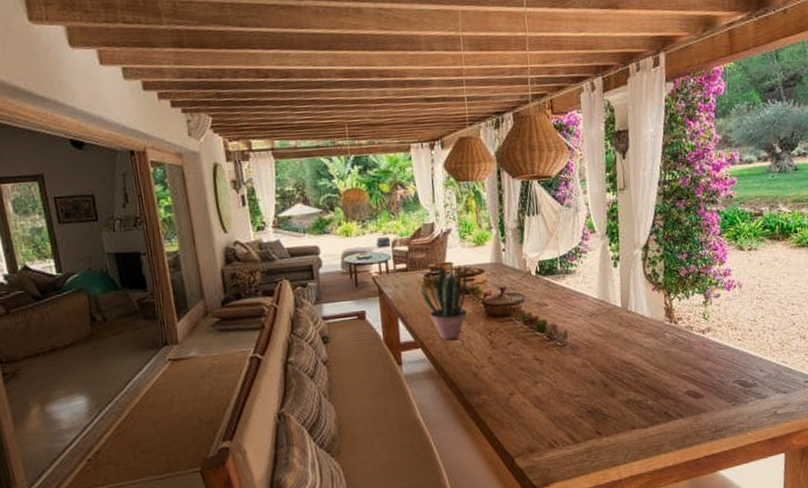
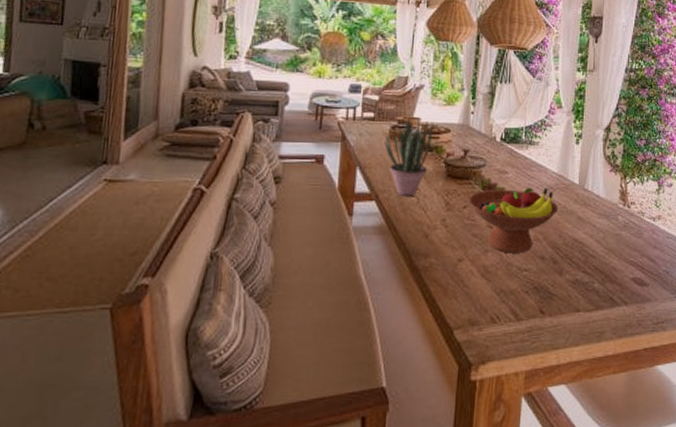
fruit bowl: none [512,315,603,383] -> present [468,187,558,254]

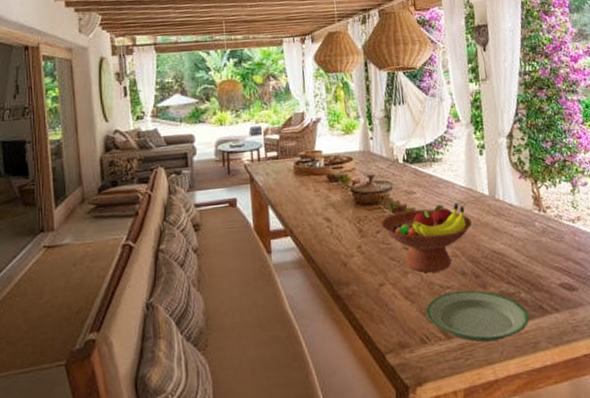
potted plant: present [384,117,433,196] -> none [290,150,336,228]
plate: none [501,274,599,327] -> present [426,290,529,343]

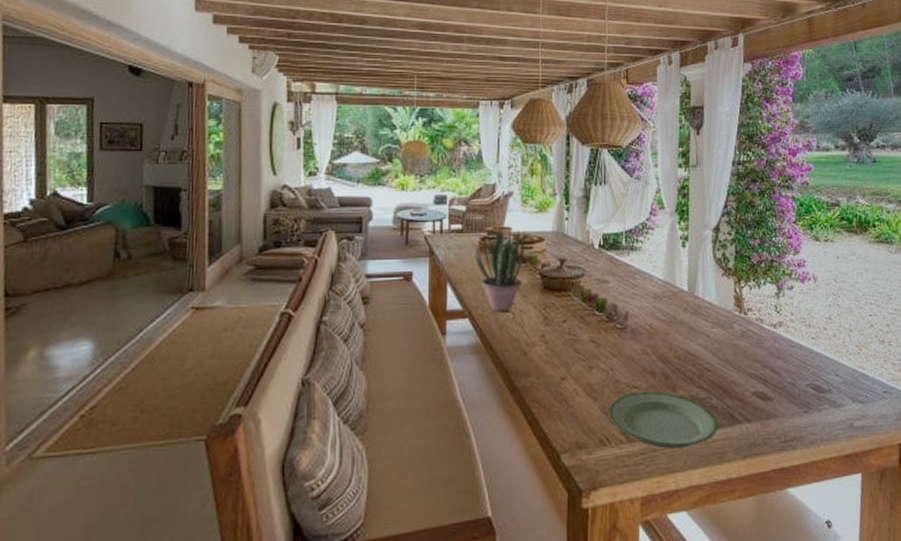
potted plant: none [290,150,336,228] -> present [475,227,526,312]
fruit bowl: present [380,203,472,273] -> none [568,296,666,370]

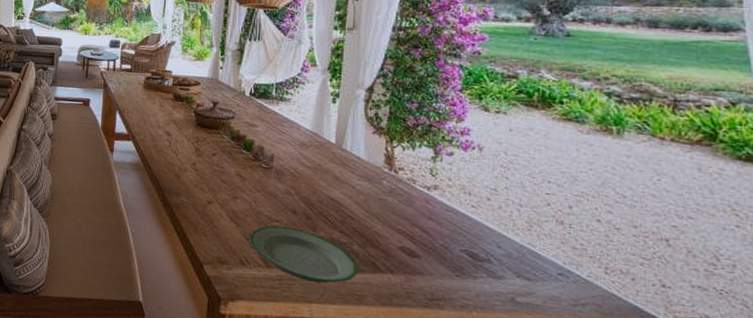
potted plant: present [475,227,526,312] -> none [140,70,184,140]

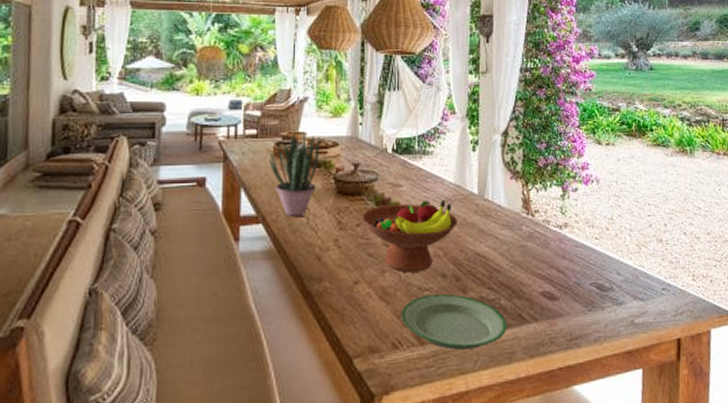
potted plant: none [140,70,184,140] -> present [269,132,320,217]
fruit bowl: none [218,140,311,205] -> present [362,200,457,273]

